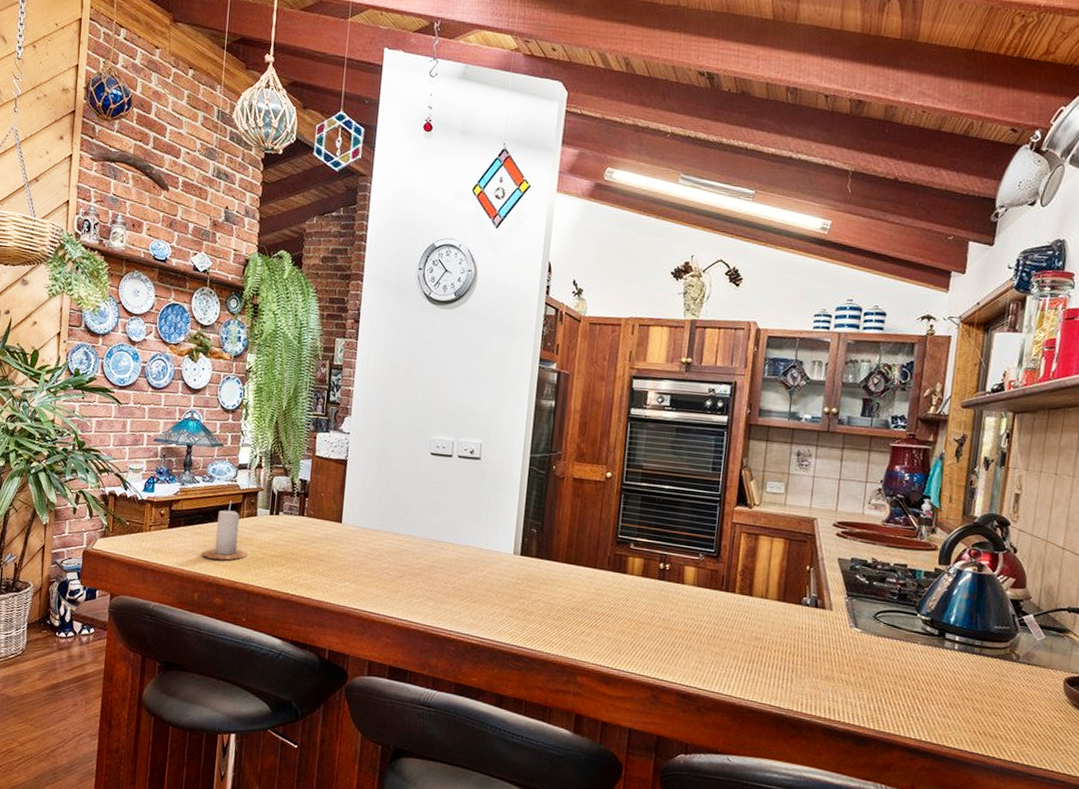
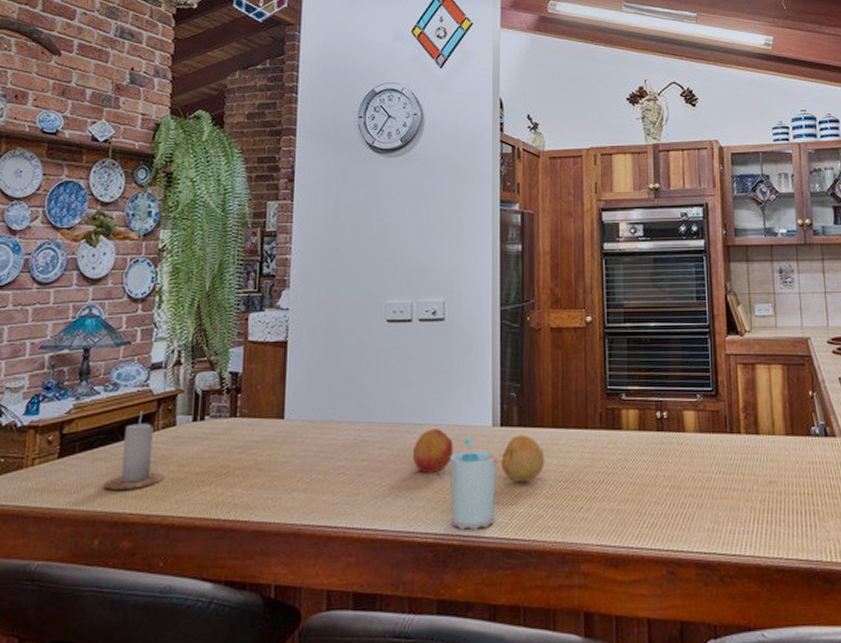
fruit: none [444,549,479,585] -> present [413,429,454,474]
cup: none [471,561,516,635] -> present [450,439,498,530]
fruit: none [517,564,556,604] -> present [501,434,545,482]

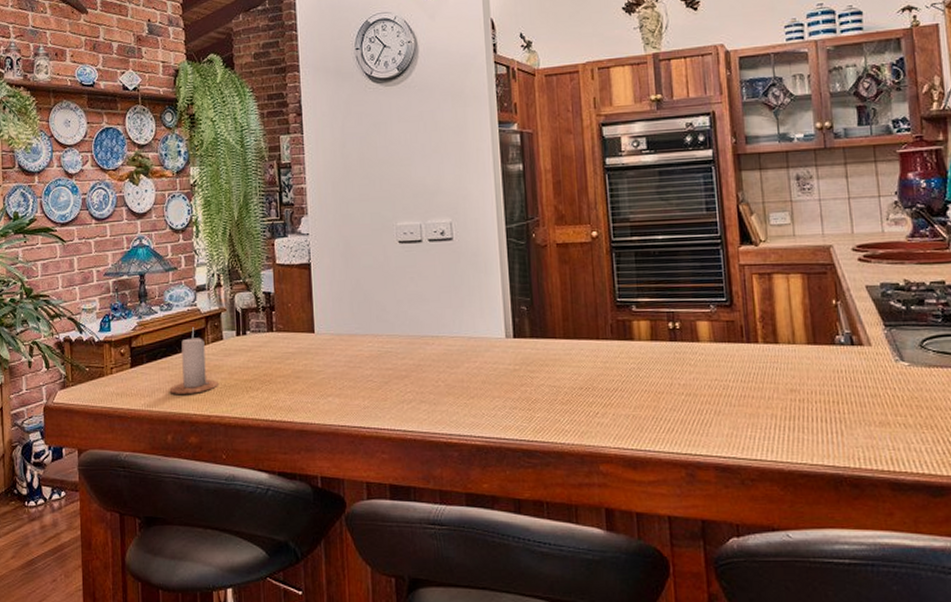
fruit: present [413,429,454,474] -> none [433,341,471,382]
cup: present [450,439,498,530] -> none [468,349,514,432]
fruit: present [501,434,545,482] -> none [516,345,559,389]

